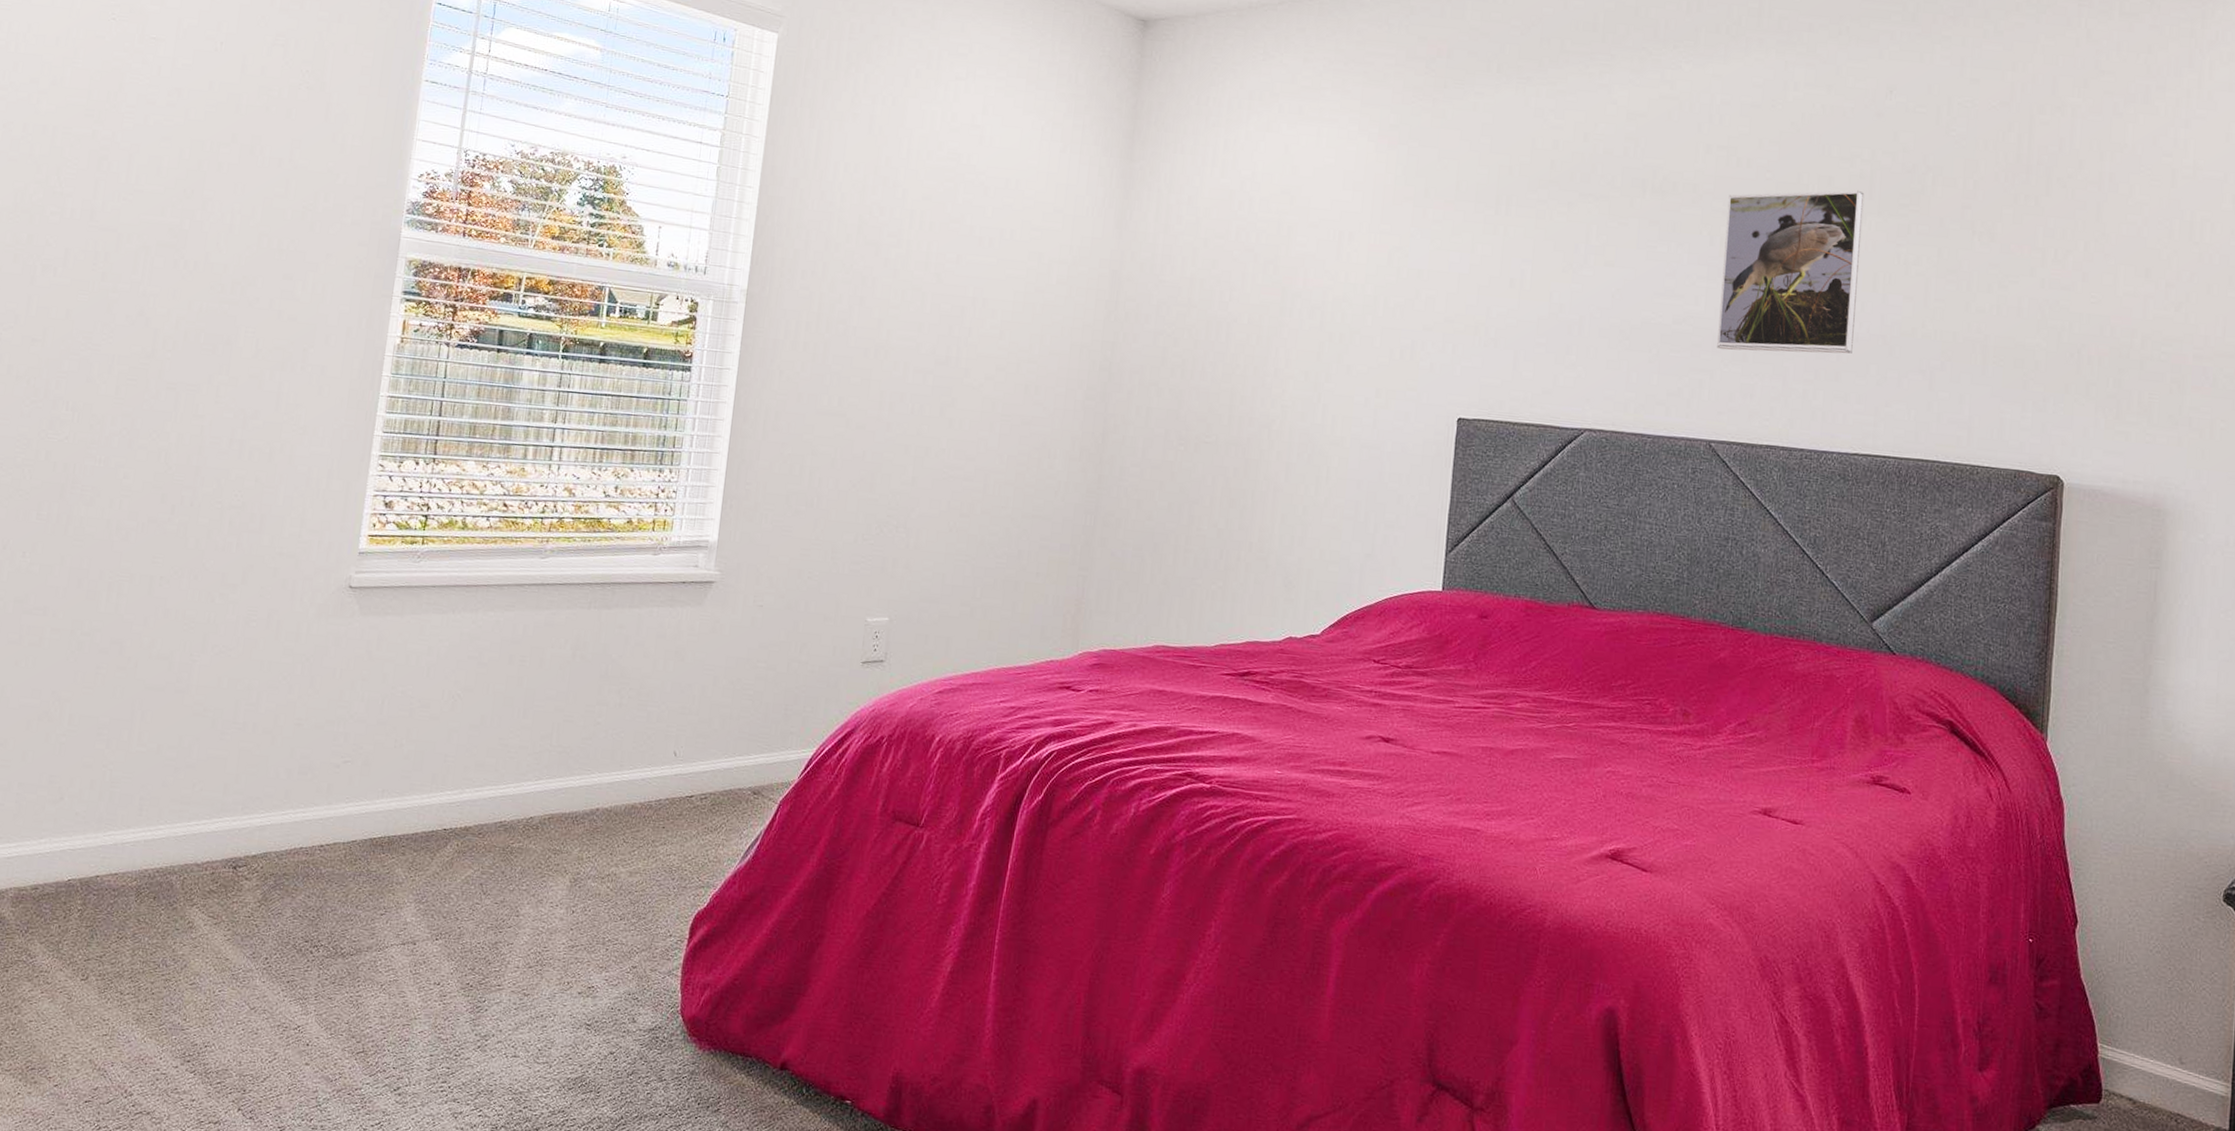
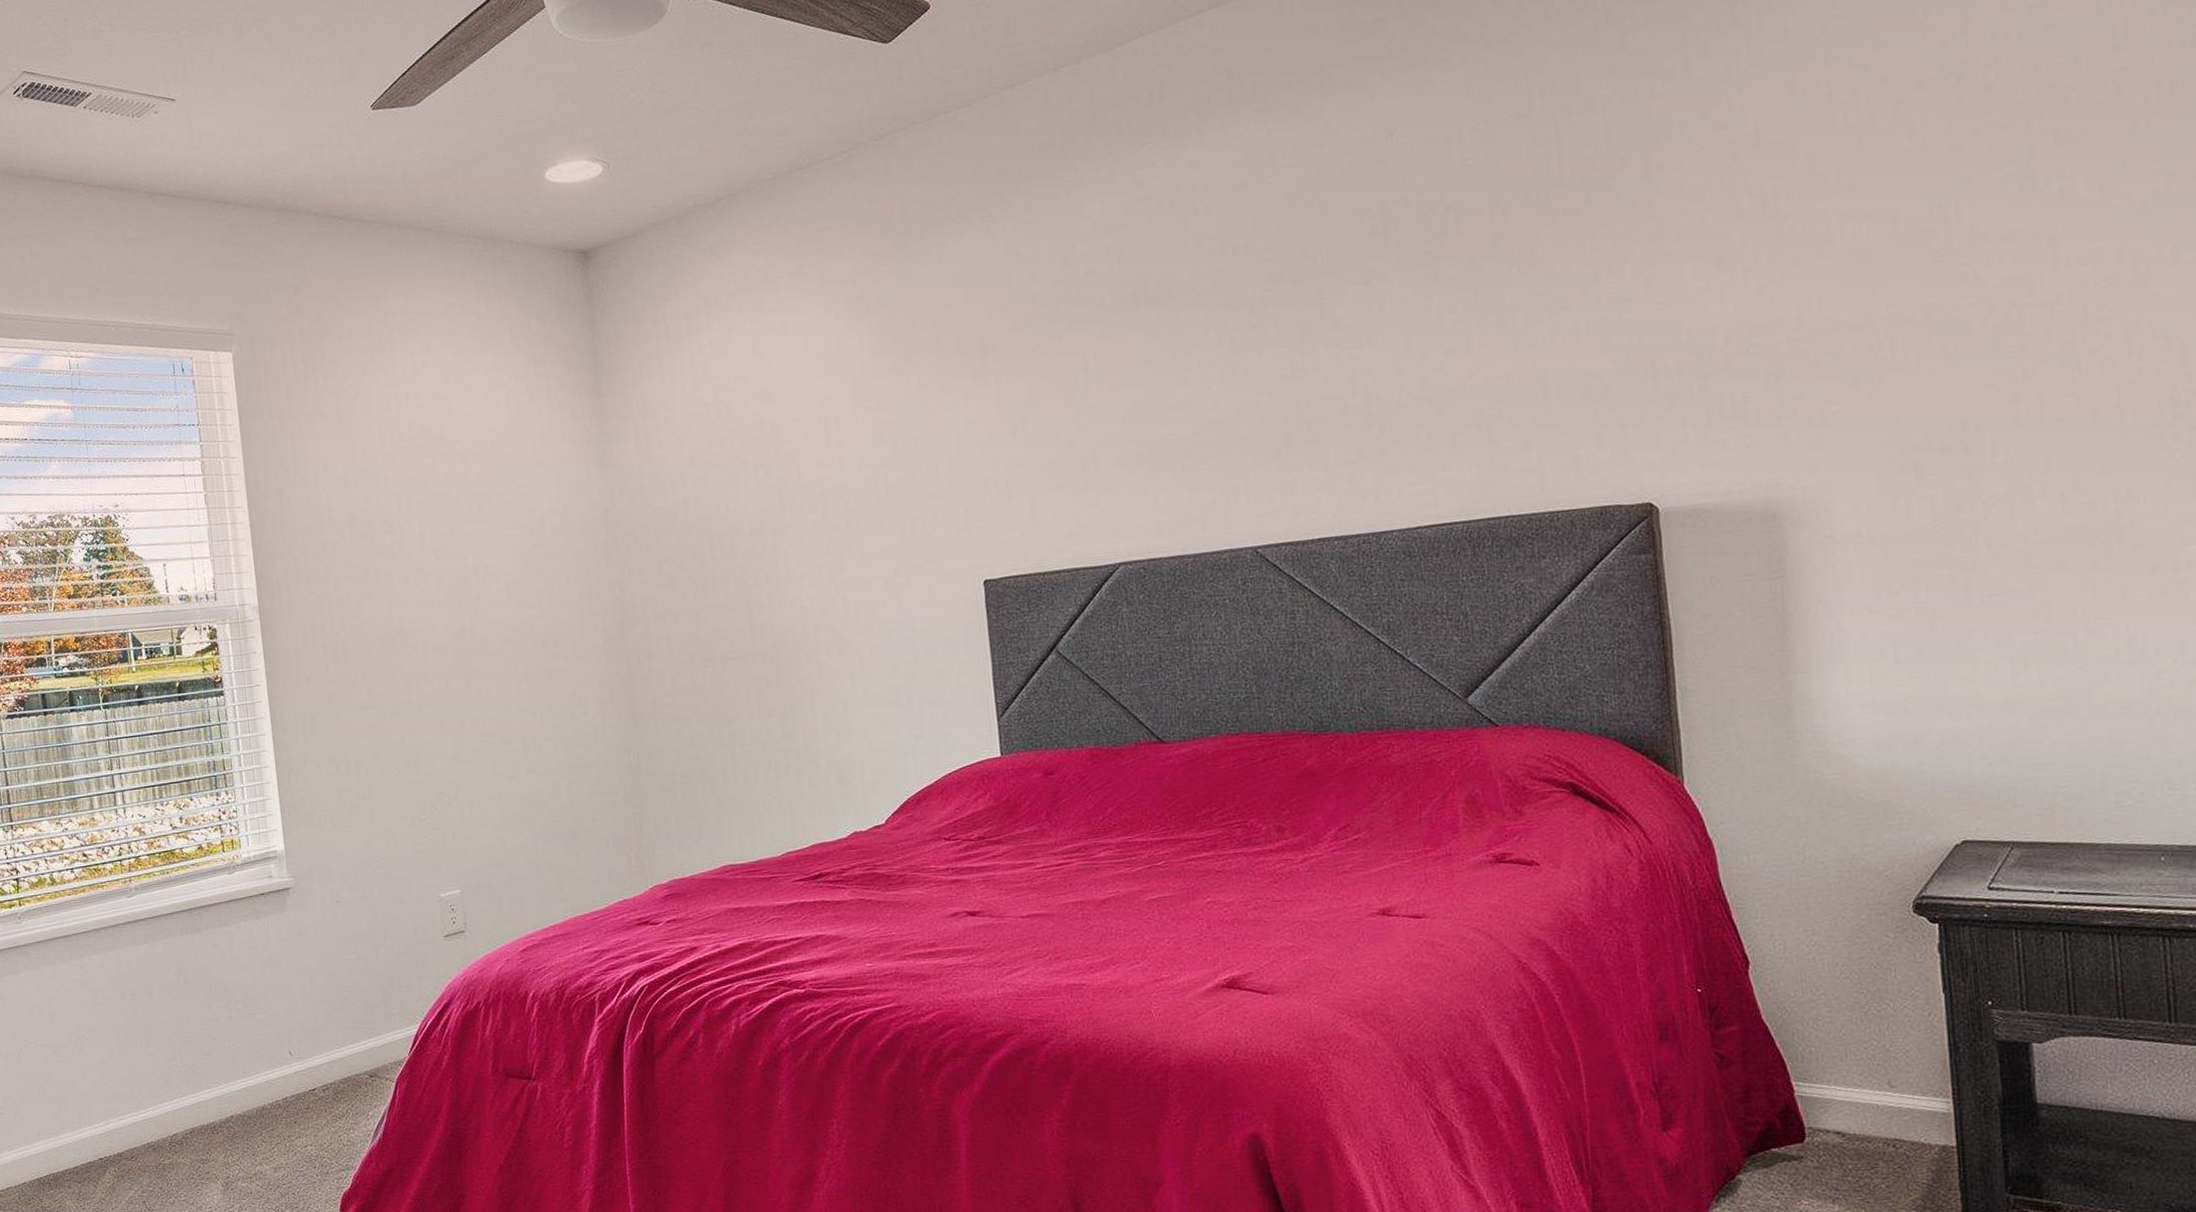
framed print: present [1717,190,1864,354] -> none [1230,248,1396,451]

